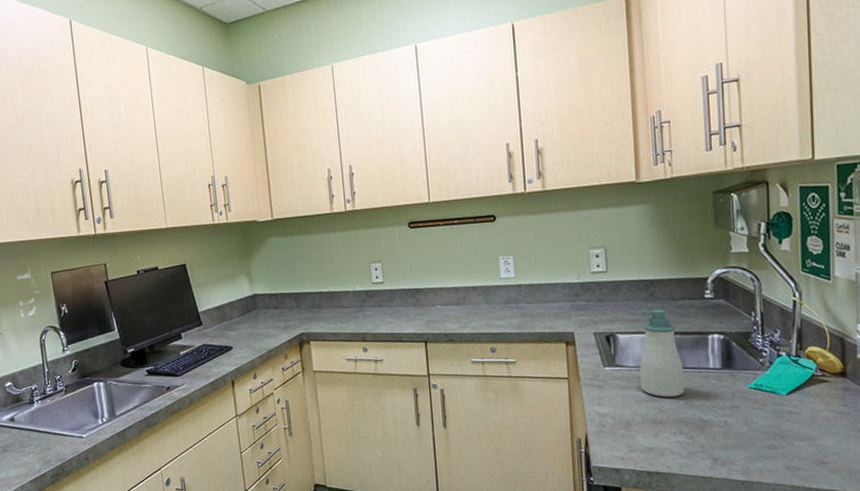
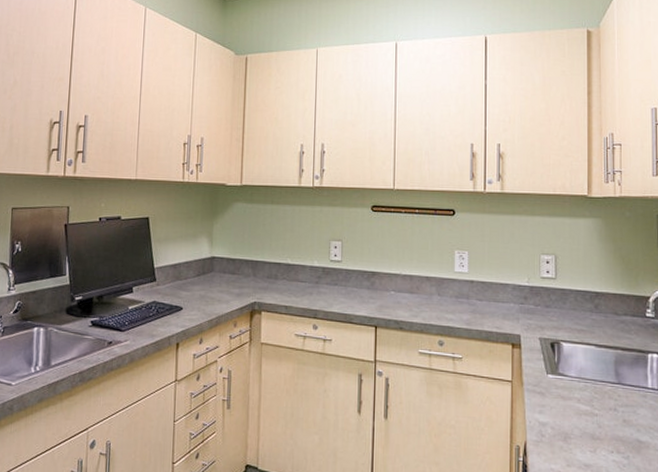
soap bottle: present [640,309,685,398] -> none [582,322,624,414]

